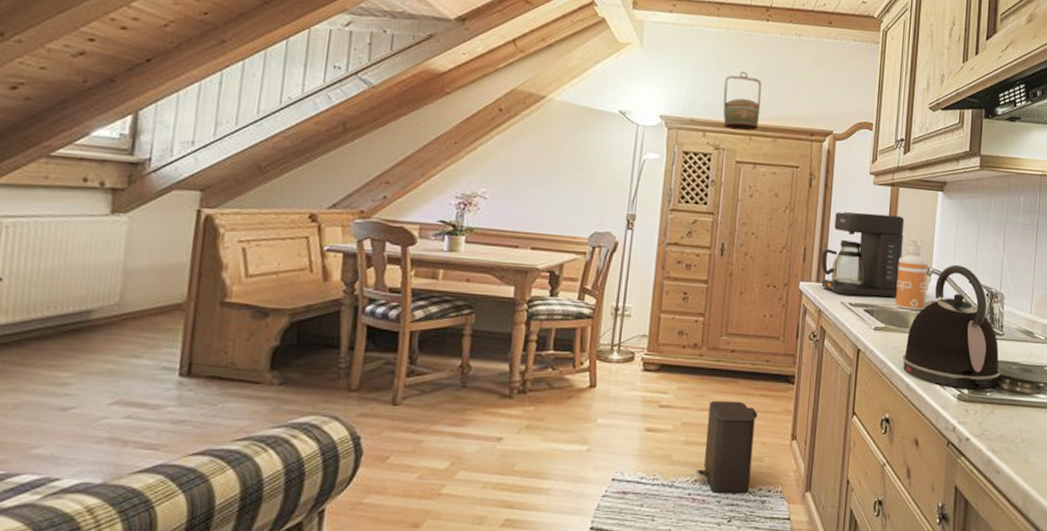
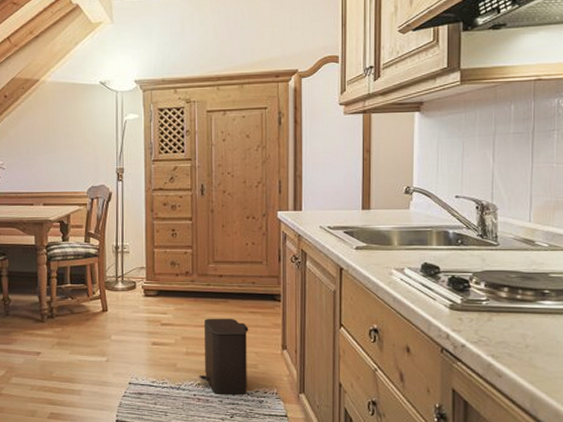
decorative basket: present [723,72,762,131] -> none [190,29,225,83]
coffee maker: present [821,211,905,298] -> none [296,141,380,220]
soap dispenser: present [895,238,928,311] -> none [376,160,408,228]
kettle: present [902,264,1001,390] -> none [387,181,498,299]

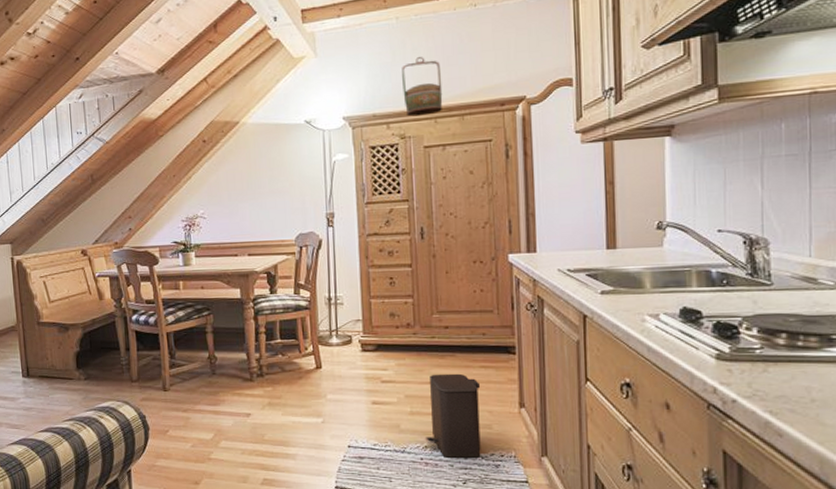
decorative basket: none [190,29,225,83] -> present [402,57,443,117]

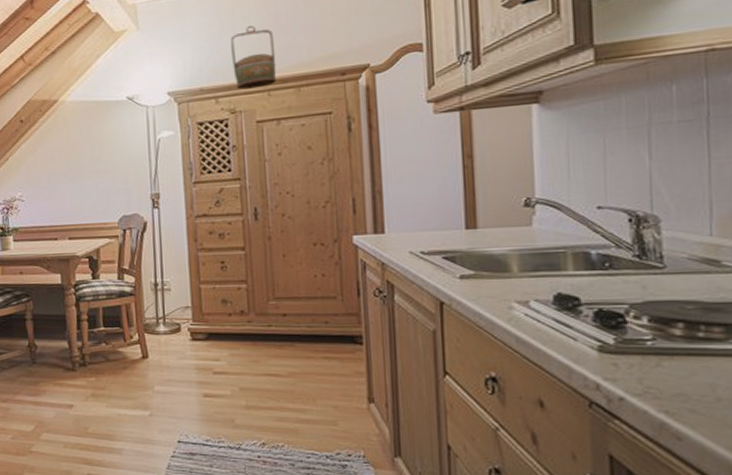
pedal bin: present [425,373,481,458] -> none [262,365,326,457]

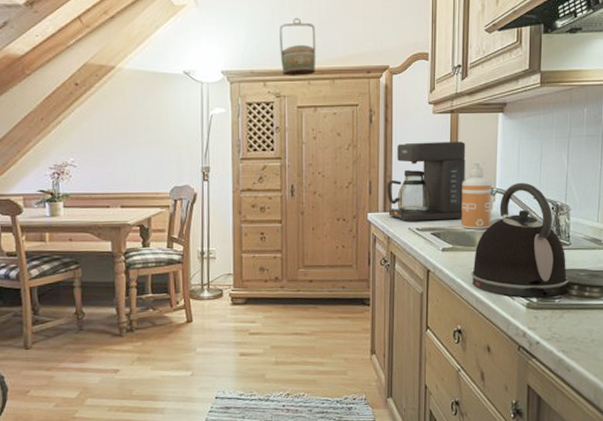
coffee maker: none [375,143,488,244] -> present [386,141,466,221]
soap dispenser: none [482,166,532,251] -> present [461,161,492,229]
kettle: none [506,188,668,339] -> present [471,182,569,298]

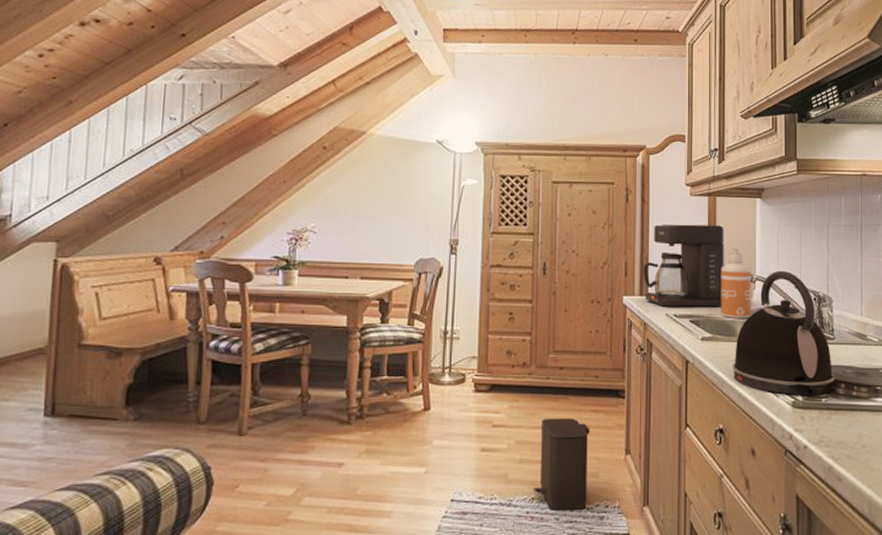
decorative basket: present [280,18,316,76] -> none [536,94,573,151]
pedal bin: none [287,324,339,404] -> present [532,417,591,510]

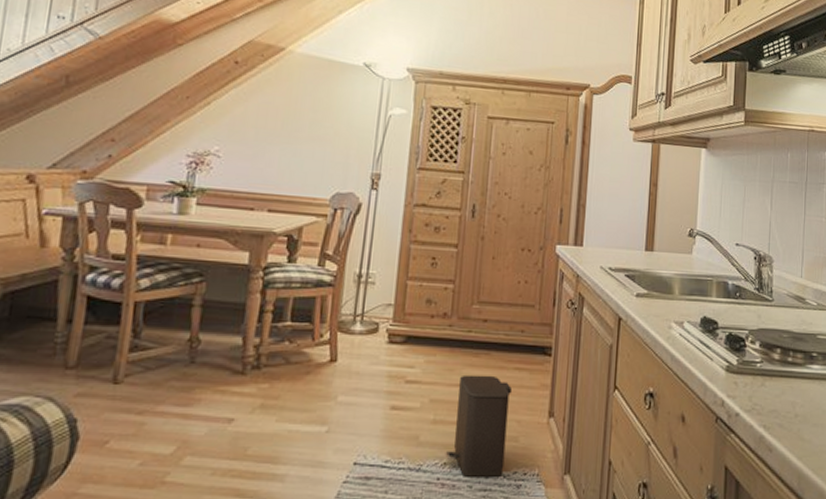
coffee maker: present [642,224,724,307] -> none [578,170,667,262]
soap dispenser: present [721,247,752,318] -> none [658,198,692,275]
kettle: present [732,270,835,396] -> none [666,225,771,361]

